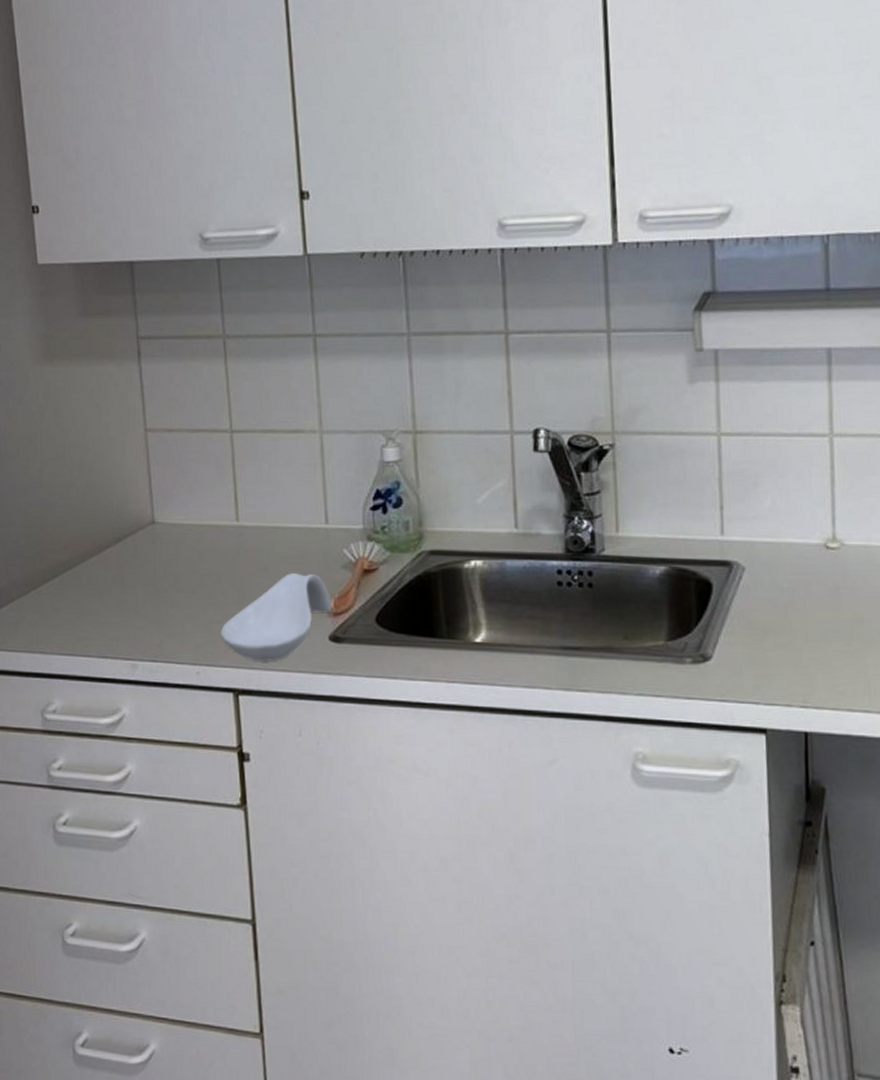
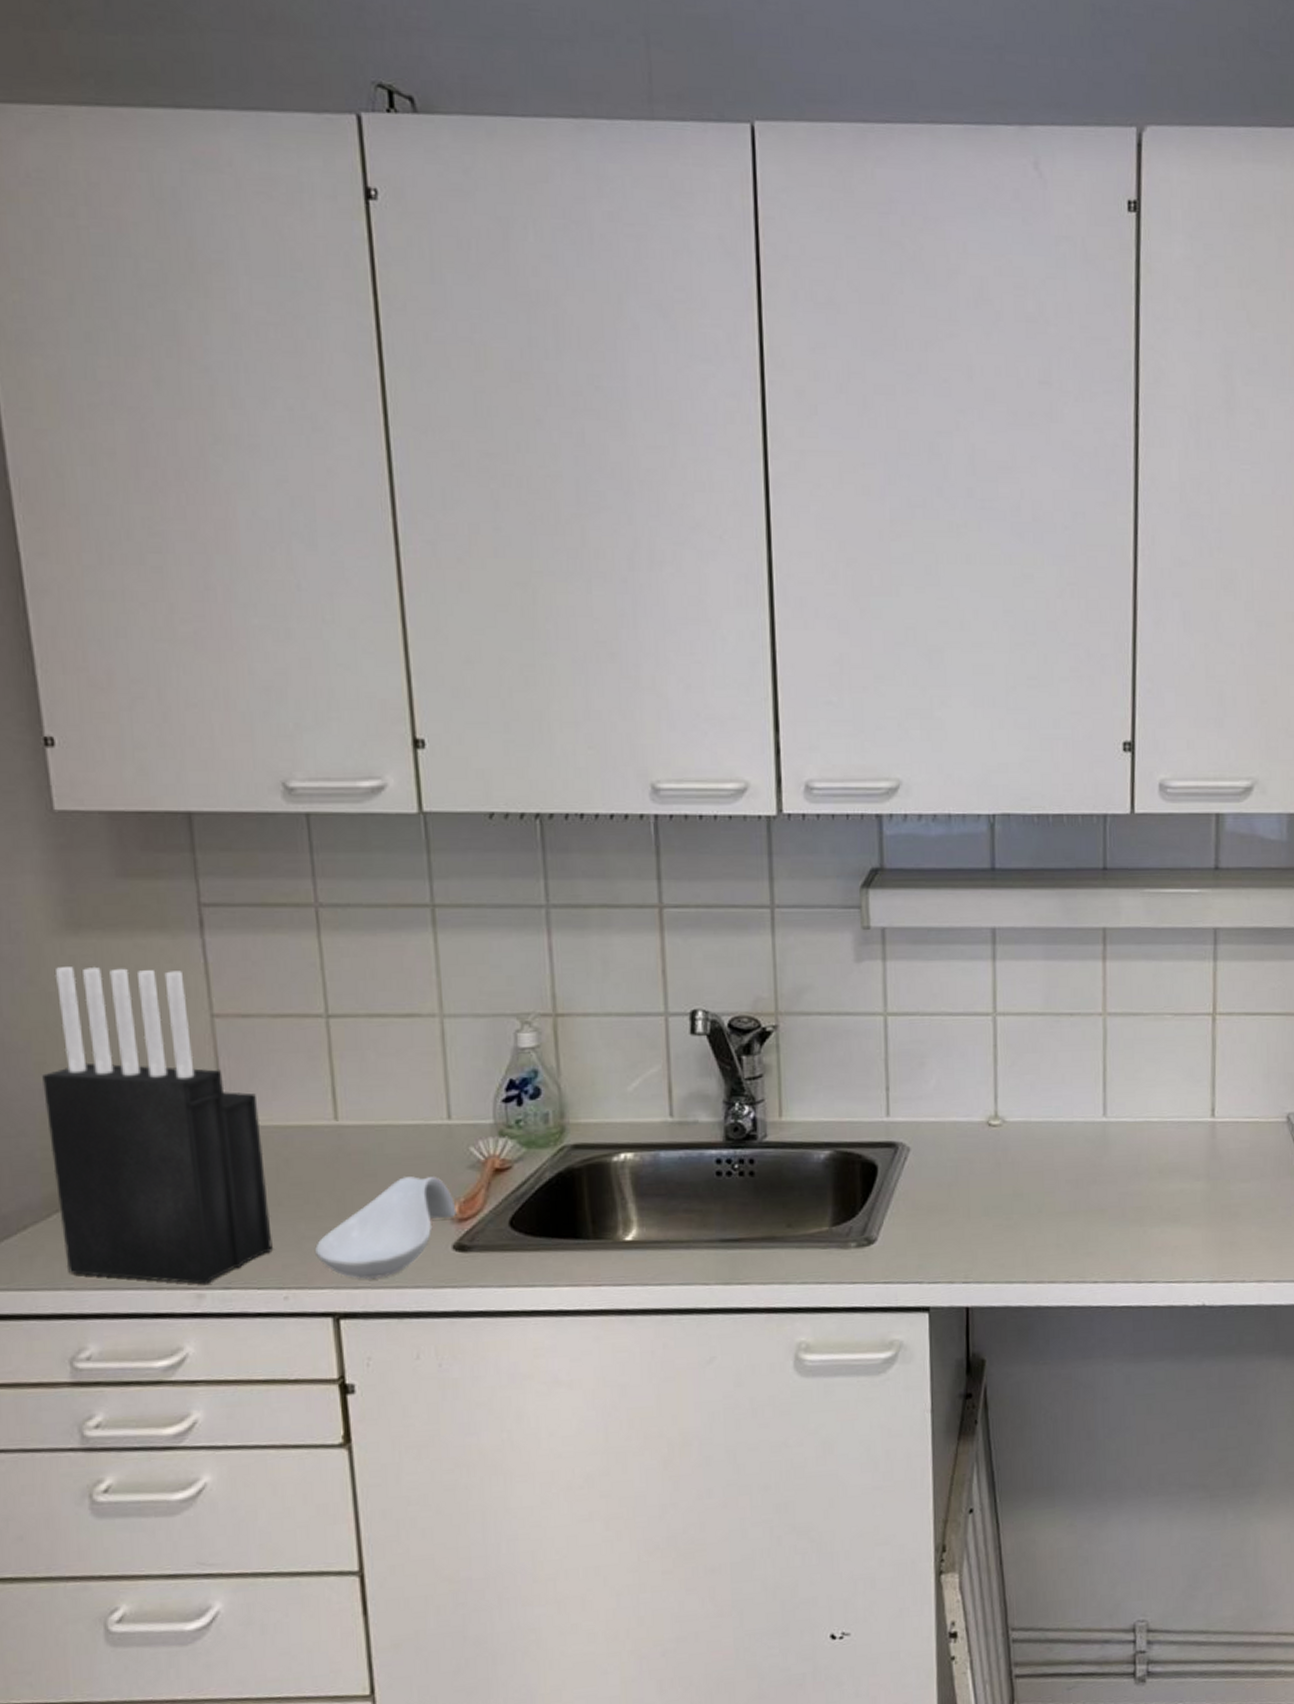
knife block: none [26,389,188,656] -> present [42,966,273,1285]

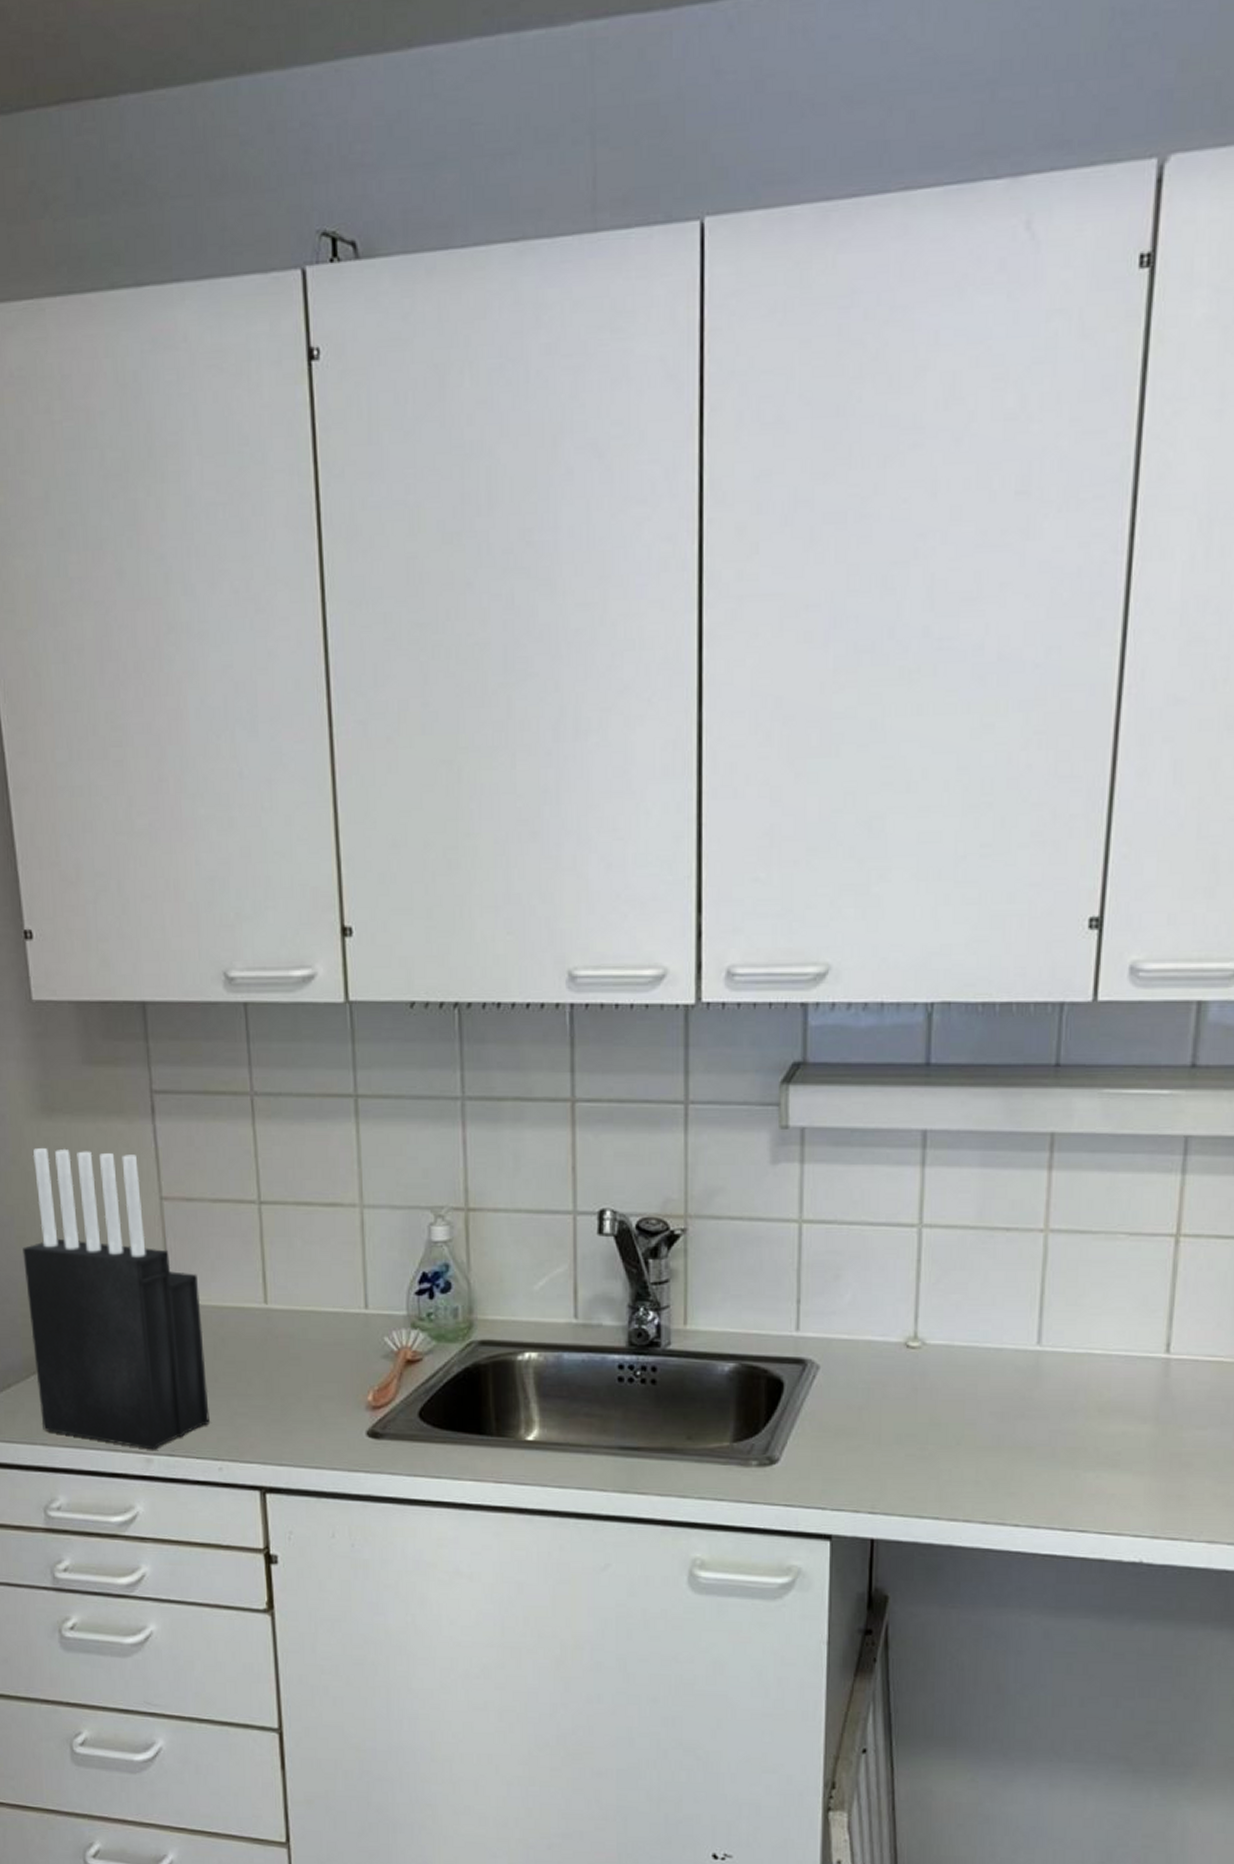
spoon rest: present [315,1176,457,1280] -> none [246,1362,371,1459]

